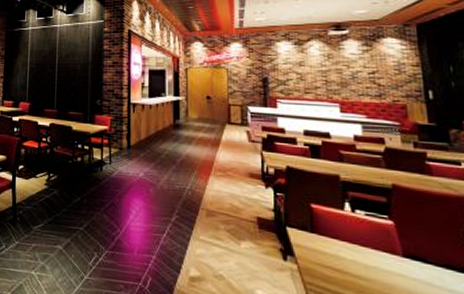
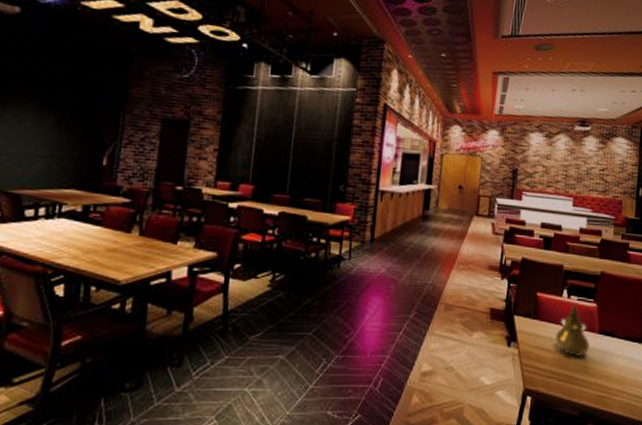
teapot: none [343,218,394,282] -> present [555,303,590,356]

